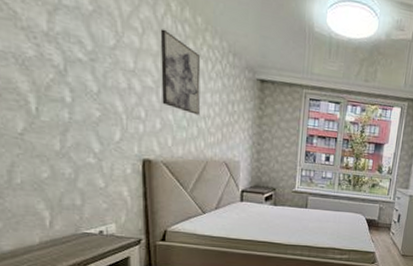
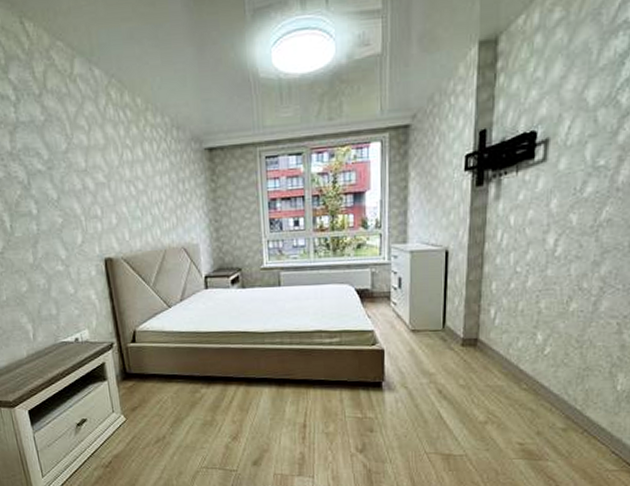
wall art: present [160,28,201,115] -> none [104,120,151,202]

